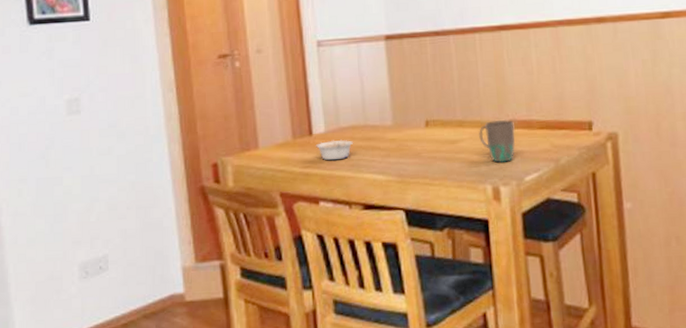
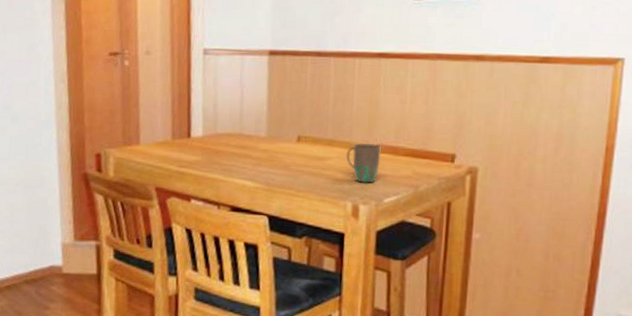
legume: present [315,139,354,161] -> none [192,144,228,164]

